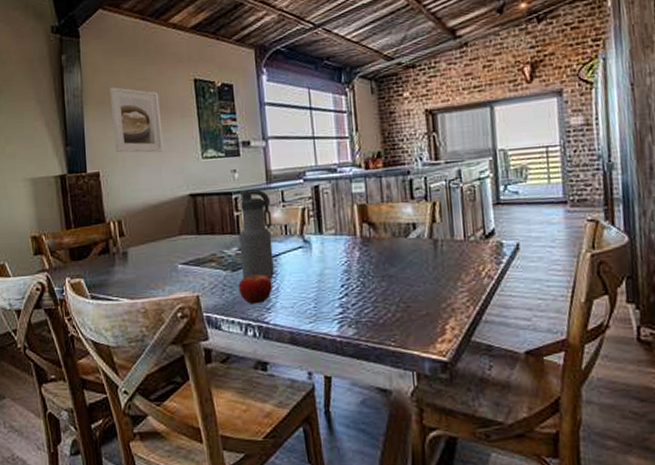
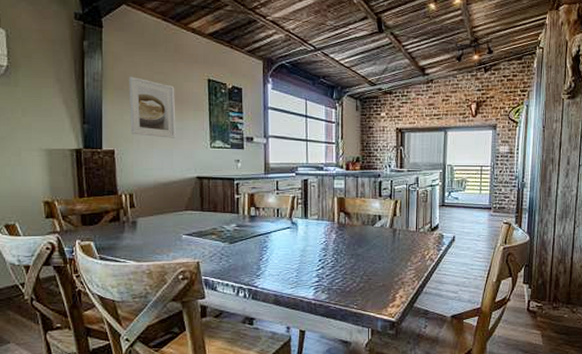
fruit: present [238,272,272,304] -> none [234,245,263,271]
water bottle: present [239,190,274,278] -> none [238,179,267,251]

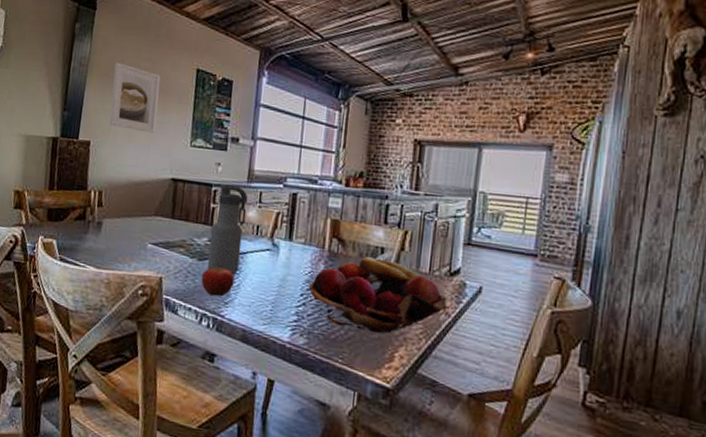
fruit: none [234,245,263,271] -> present [201,265,235,297]
water bottle: none [238,179,267,251] -> present [208,185,248,274]
fruit basket: none [326,224,432,282] -> present [309,257,448,334]

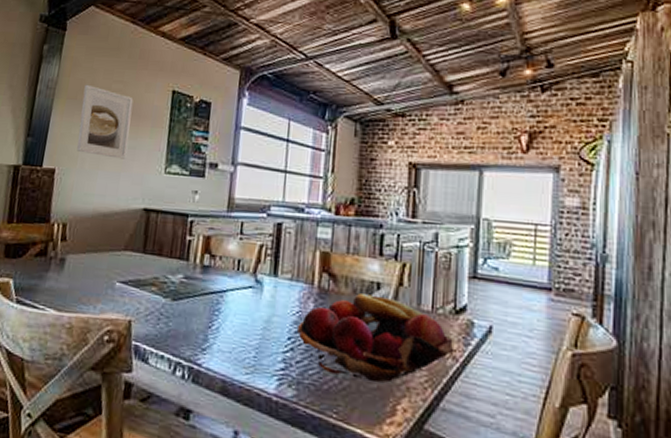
fruit: present [201,265,235,297] -> none [175,305,213,342]
water bottle: present [208,185,248,274] -> none [183,215,228,316]

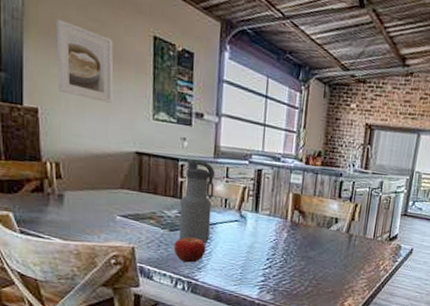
fruit: none [175,305,213,342] -> present [174,235,206,263]
water bottle: none [183,215,228,316] -> present [179,160,216,243]
fruit basket: present [297,293,455,383] -> none [274,226,387,288]

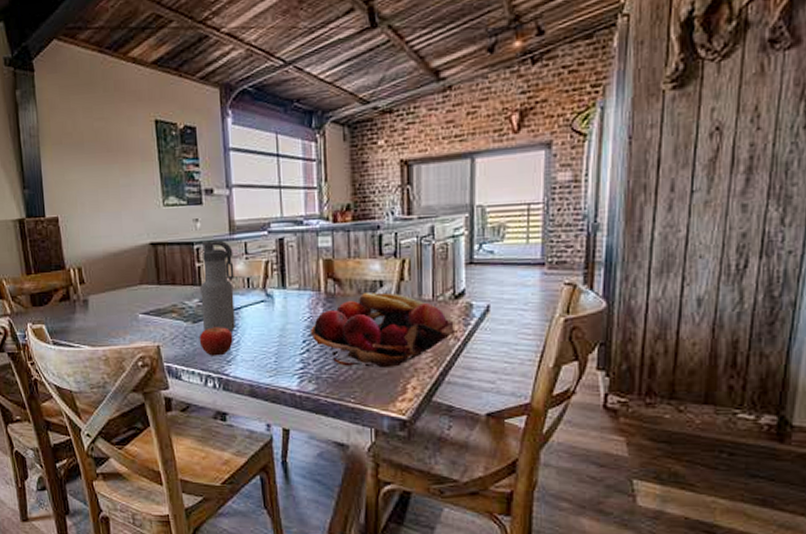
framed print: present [56,18,113,103] -> none [67,126,123,199]
fruit basket: none [274,226,387,288] -> present [311,292,456,369]

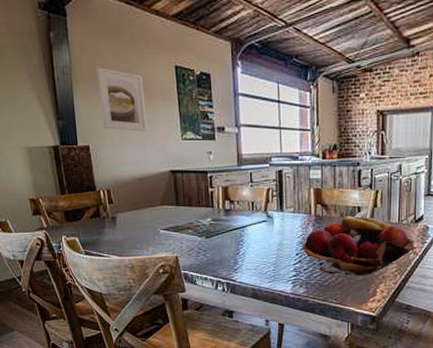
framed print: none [67,126,123,199] -> present [97,67,147,131]
fruit: present [199,324,233,356] -> none [211,239,240,265]
water bottle: present [200,241,235,331] -> none [213,171,242,245]

